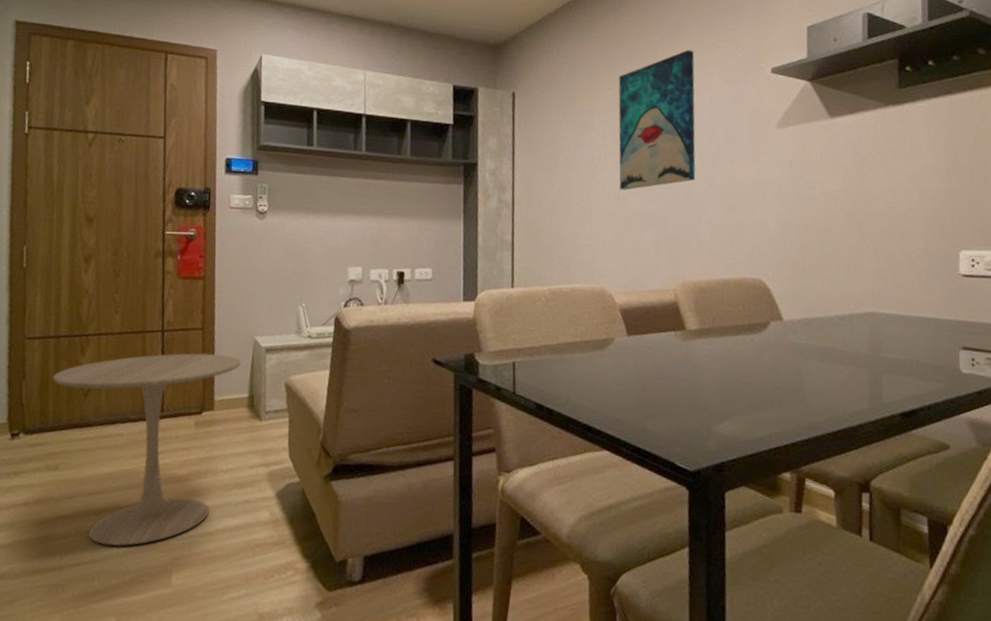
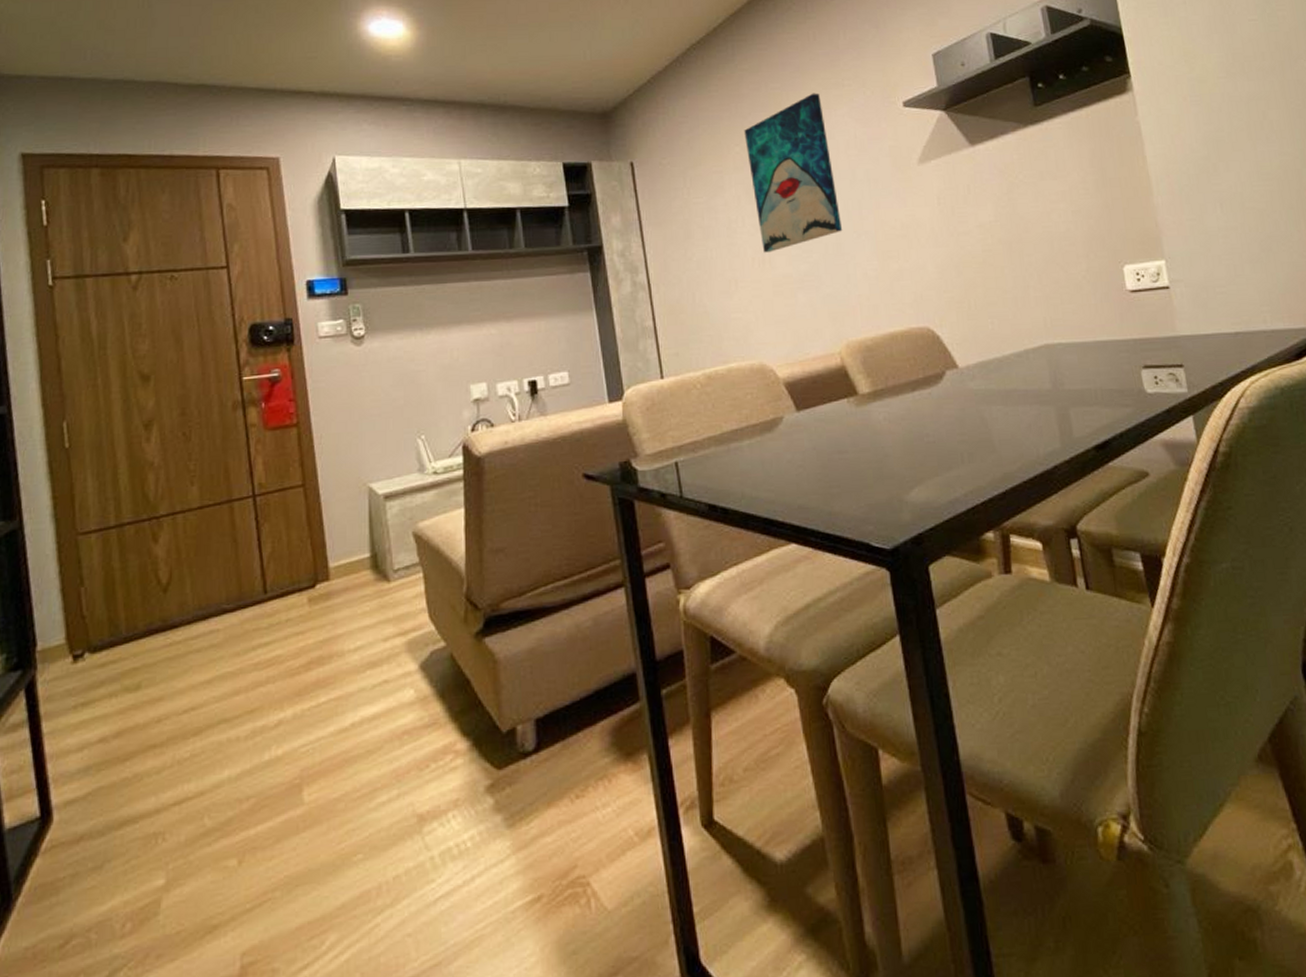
side table: present [53,353,242,546] -> none [120,511,357,771]

